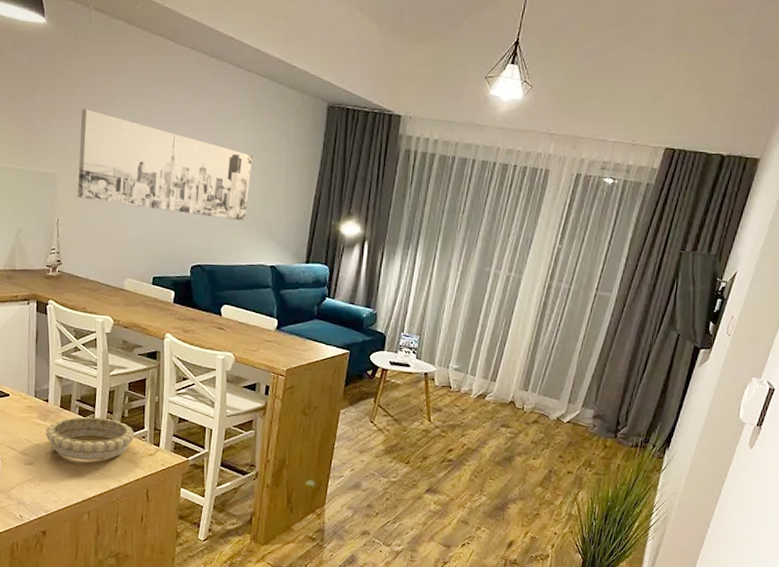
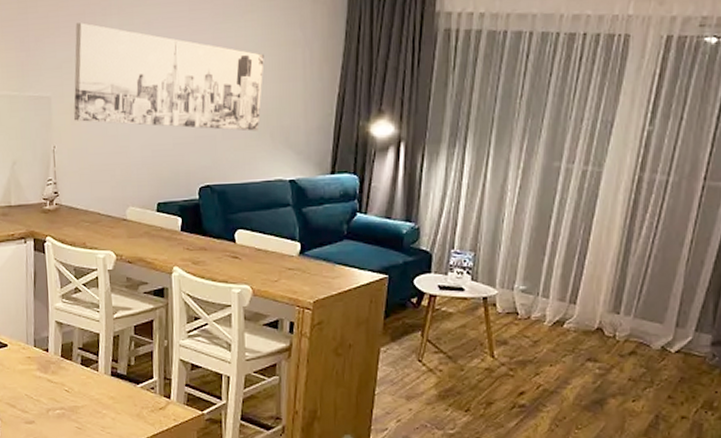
decorative bowl: present [45,416,135,460] -> none [46,366,143,417]

